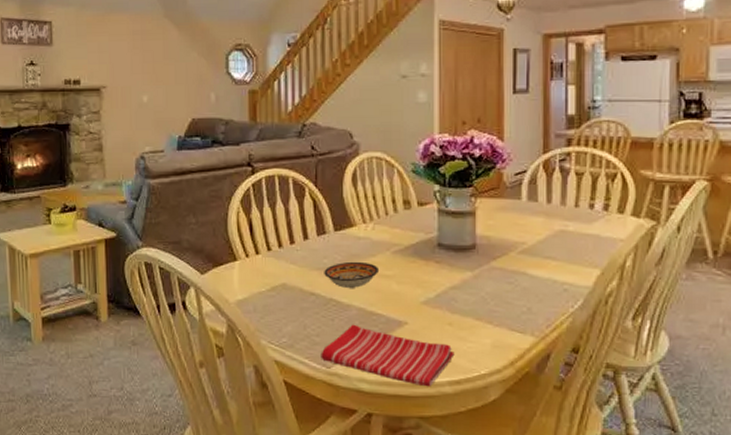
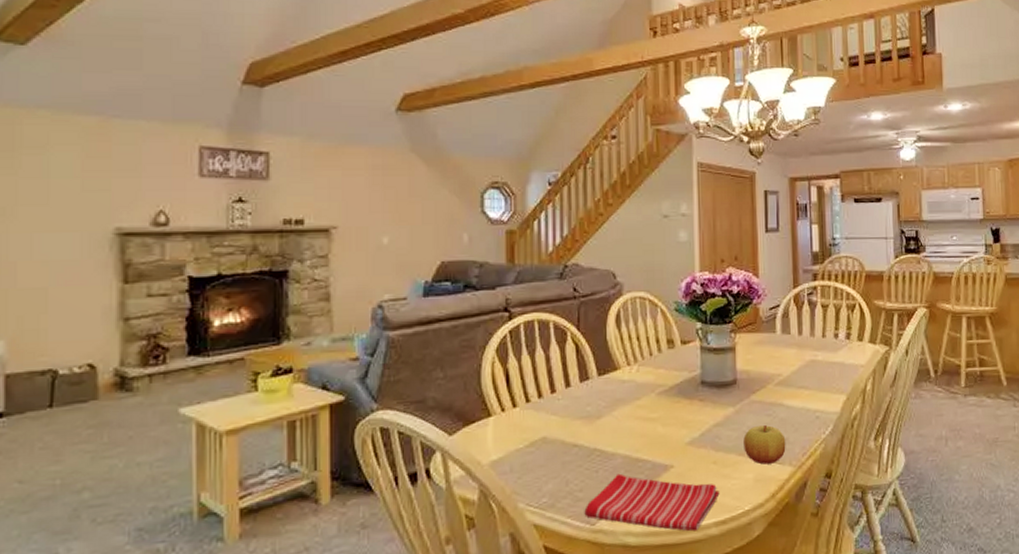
bowl: present [324,261,380,289] -> none [587,406,645,437]
apple: none [481,293,528,332] -> present [743,425,786,465]

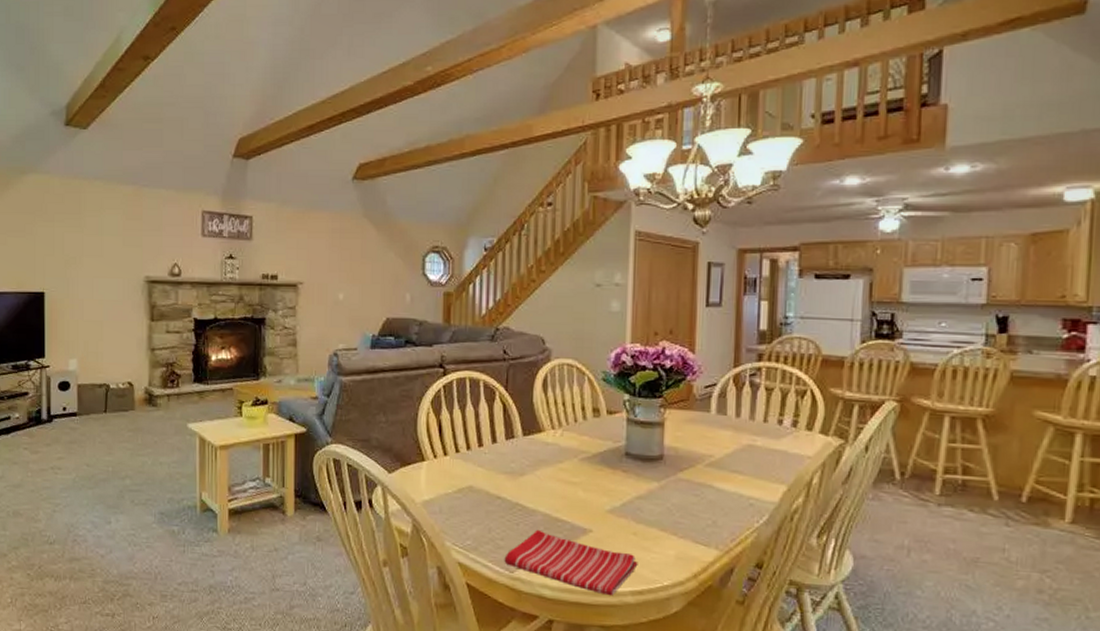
apple: present [743,425,786,465] -> none [666,504,713,544]

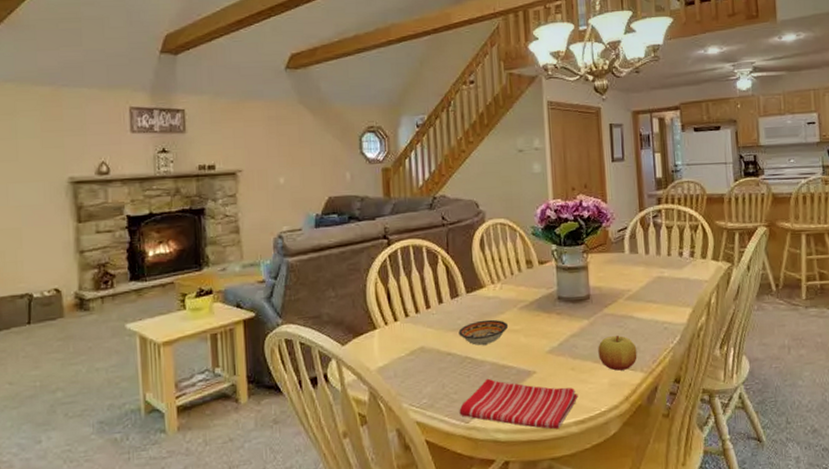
bowl: none [511,466,567,495] -> present [458,319,509,346]
apple: none [666,504,713,544] -> present [598,336,637,371]

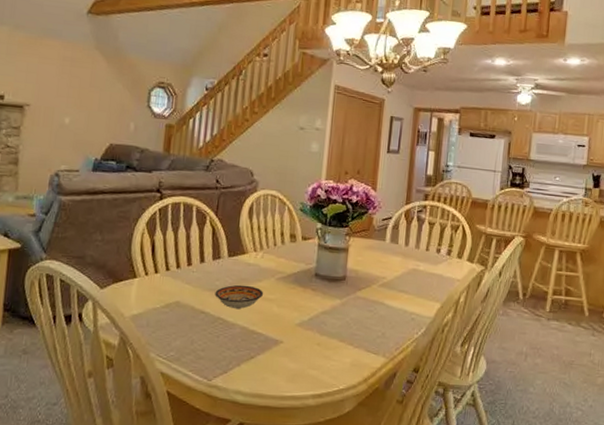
dish towel: present [459,378,578,430] -> none [203,341,320,400]
apple: present [598,336,637,371] -> none [345,319,383,353]

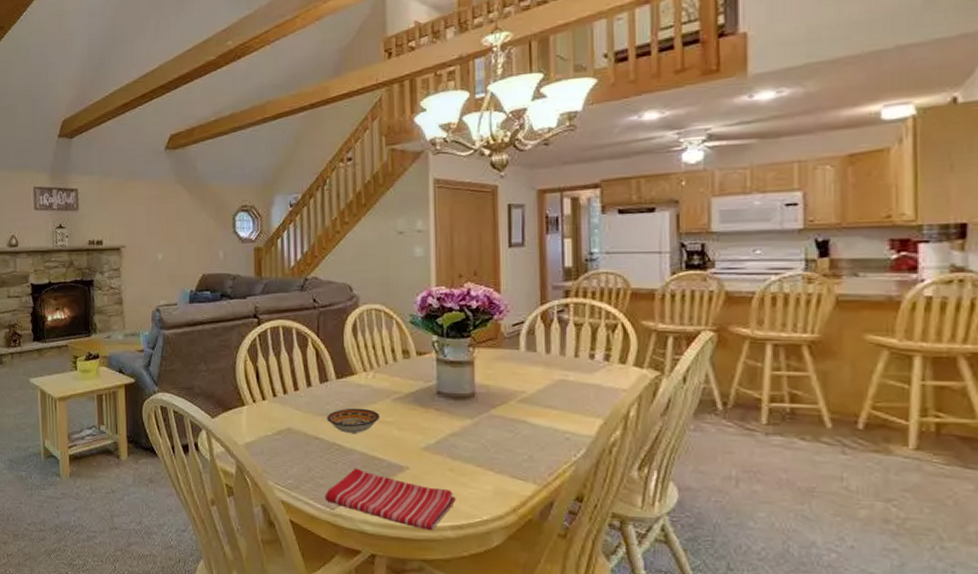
dish towel: none [203,341,320,400] -> present [325,468,456,531]

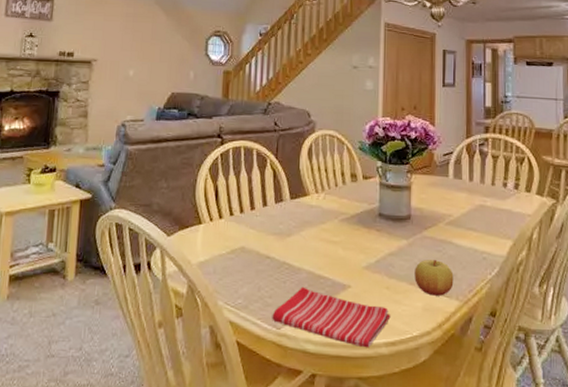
bowl: present [327,408,381,434] -> none [279,227,328,254]
apple: none [482,440,530,479] -> present [414,260,454,296]

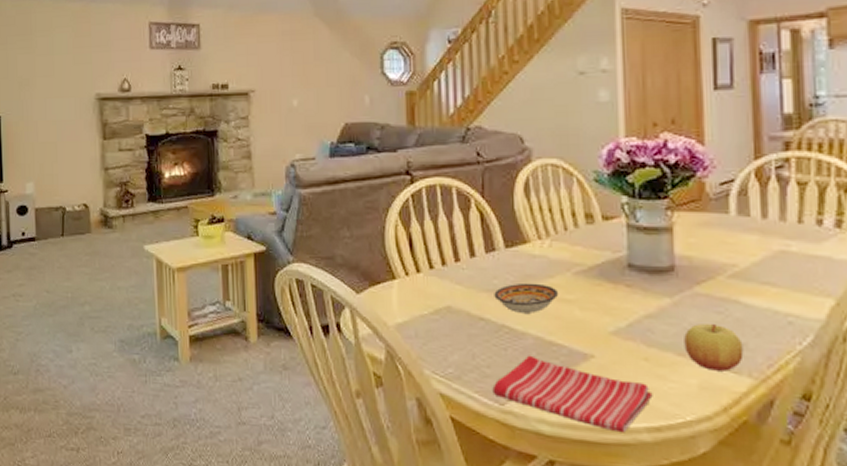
bowl: none [279,227,328,254] -> present [494,282,559,315]

